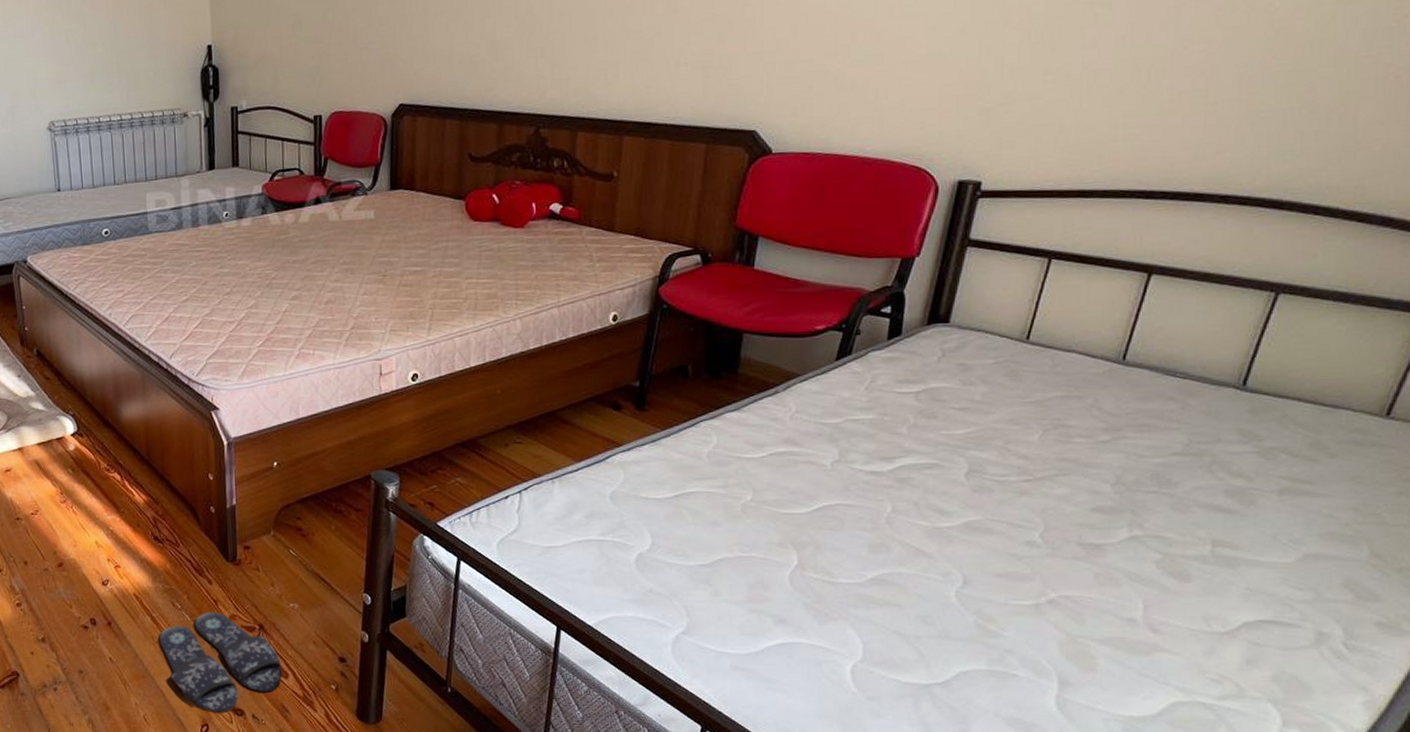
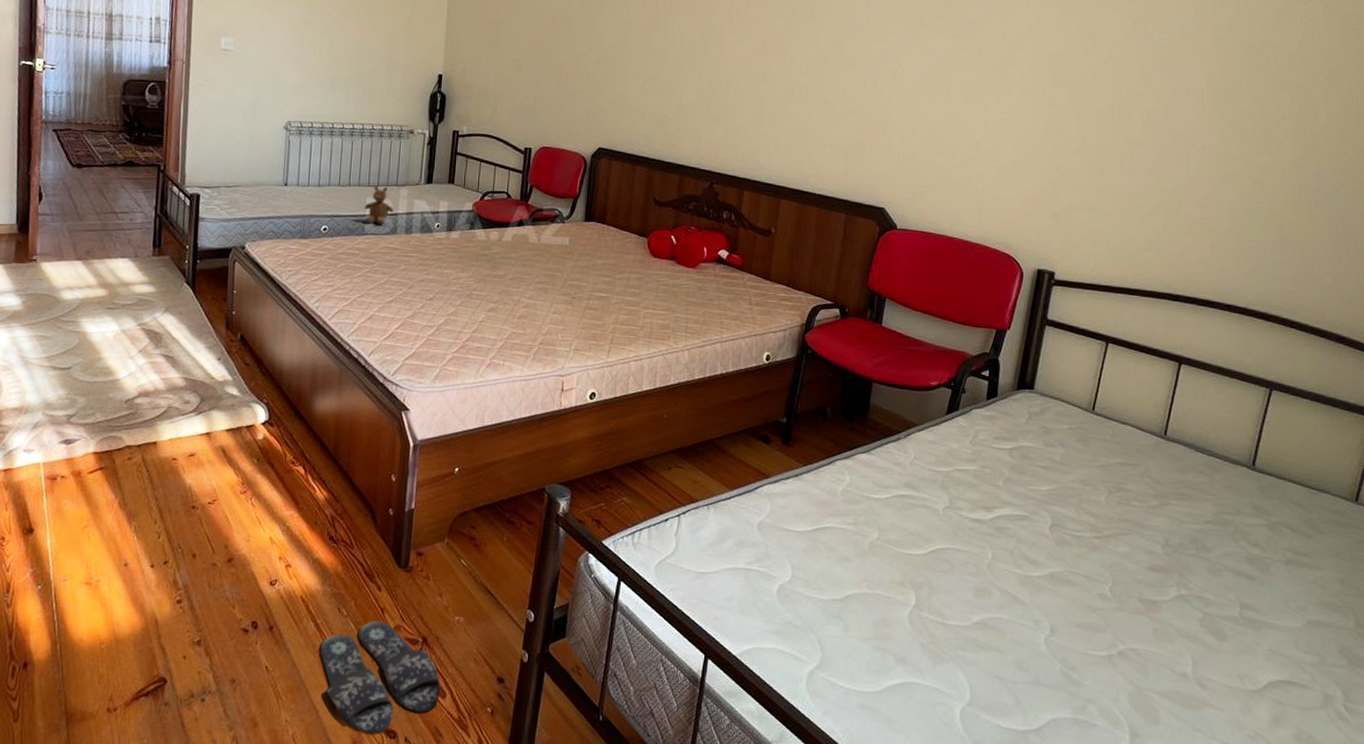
teddy bear: none [144,178,177,222] -> present [364,185,394,226]

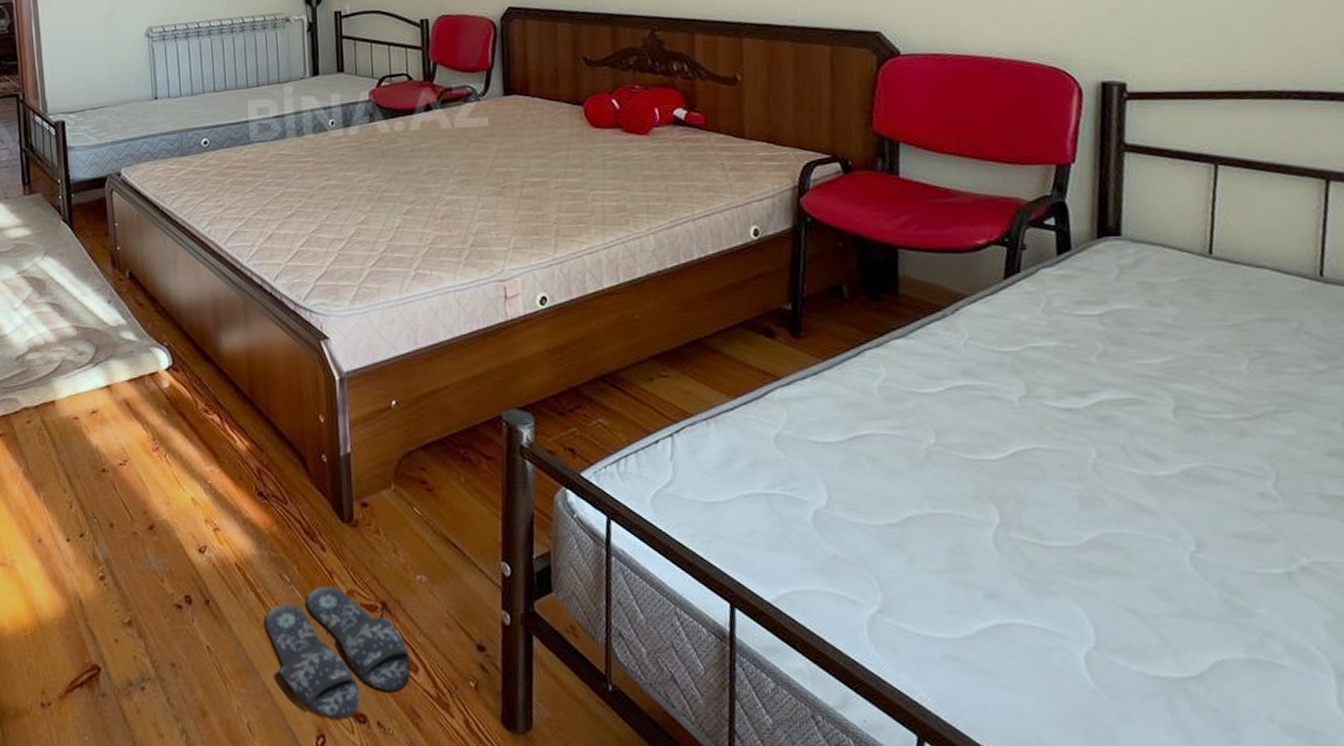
teddy bear: present [364,185,394,226] -> none [245,85,280,131]

